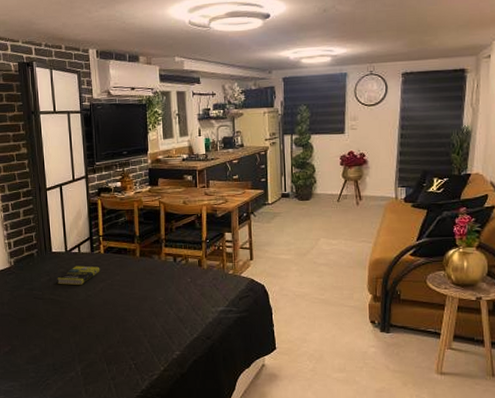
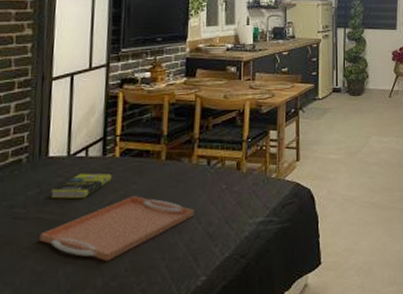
serving tray: none [53,285,167,335] -> present [39,196,195,262]

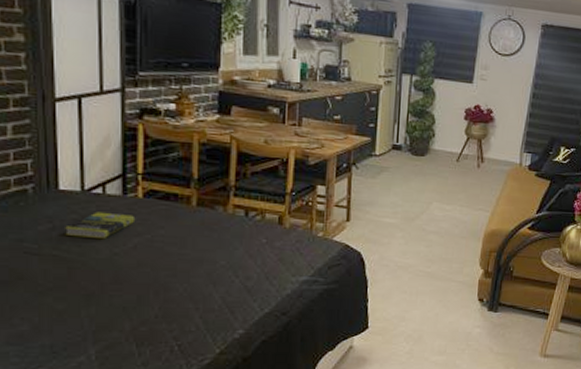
serving tray: present [39,196,195,262] -> none [56,242,231,307]

